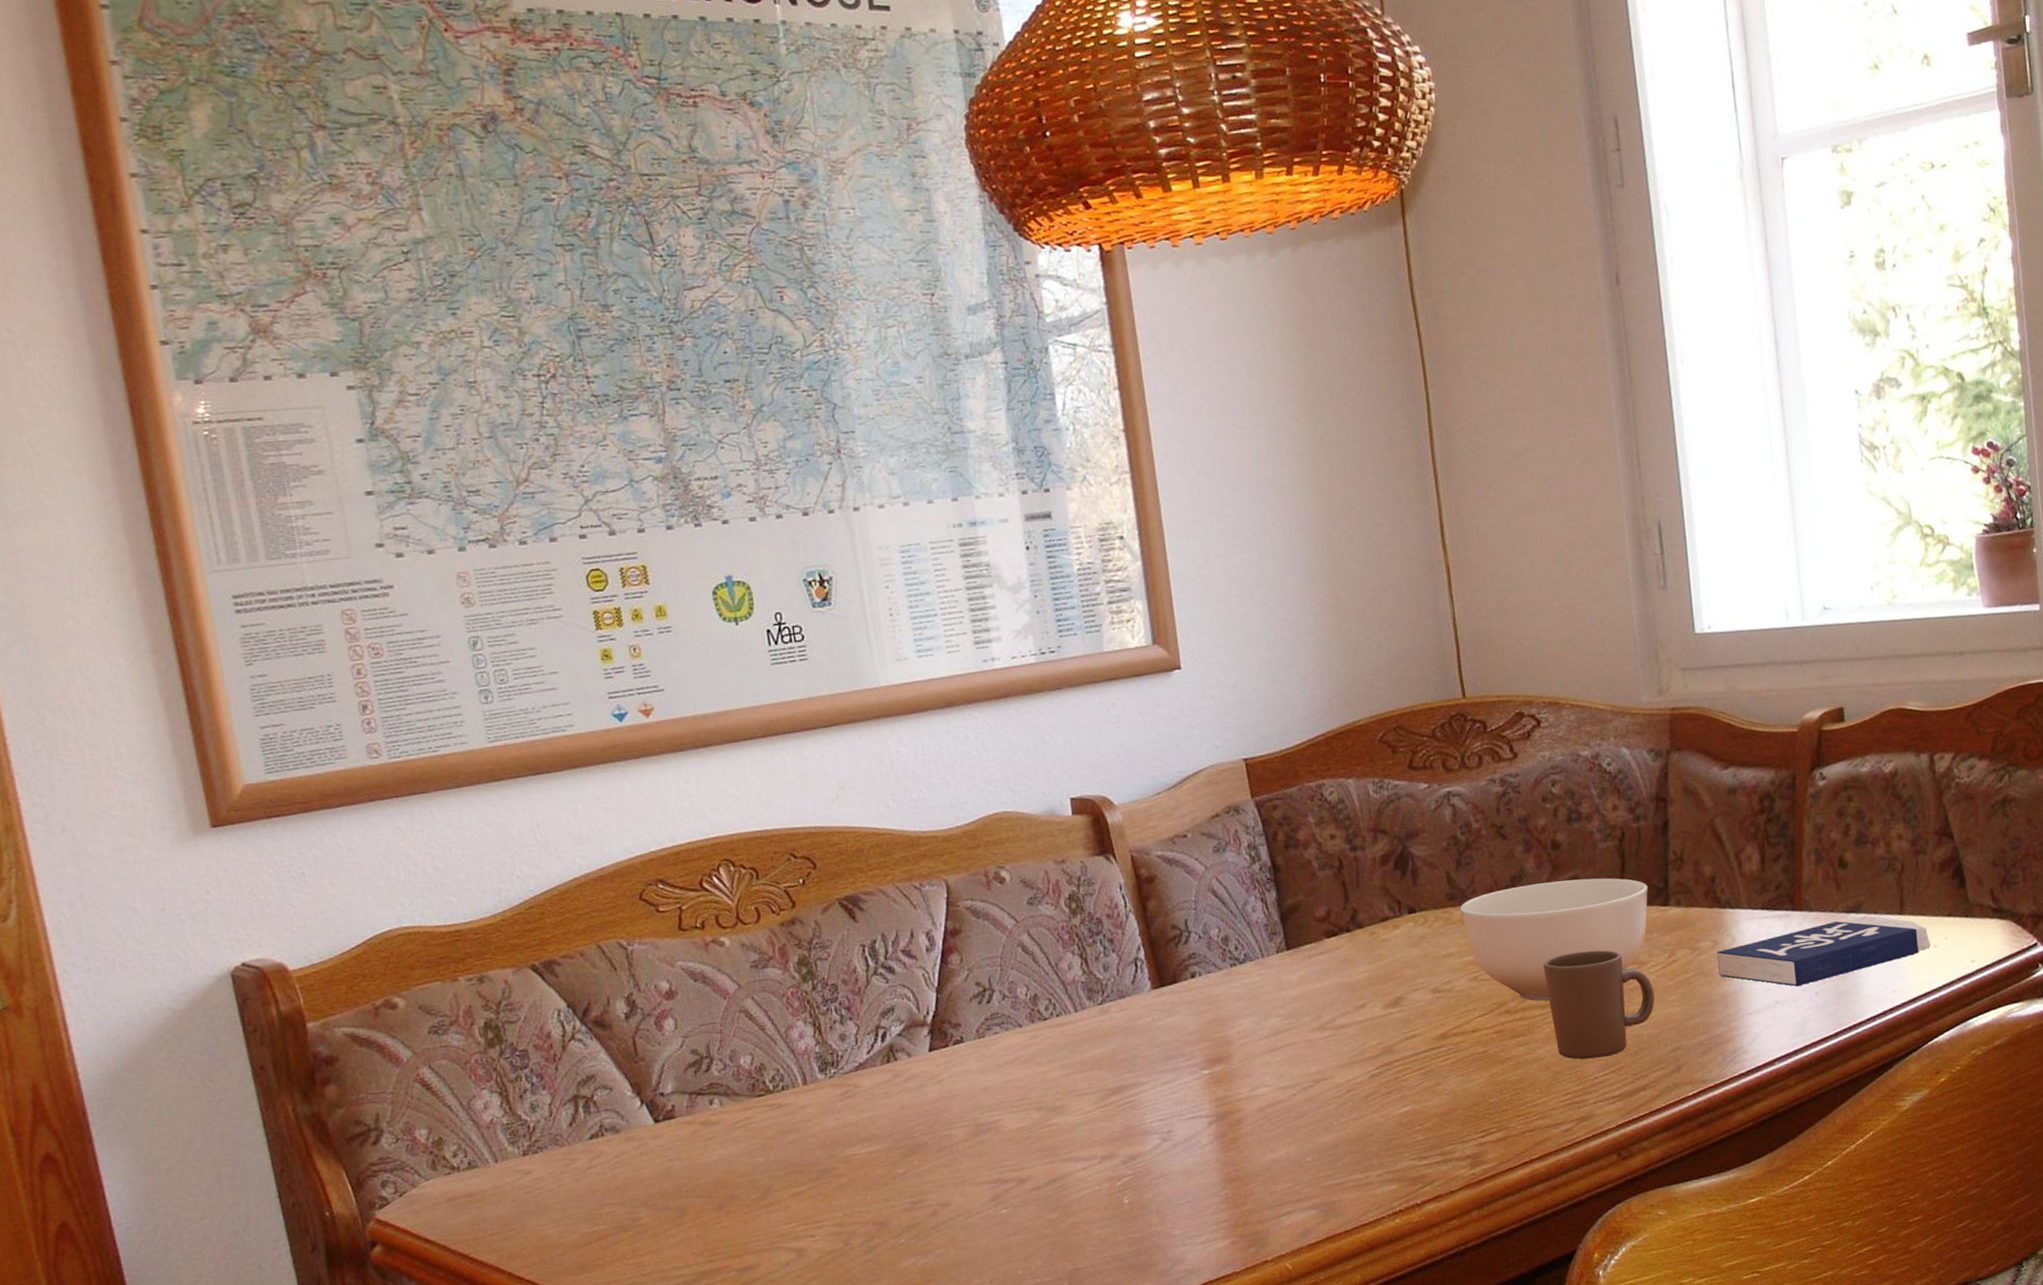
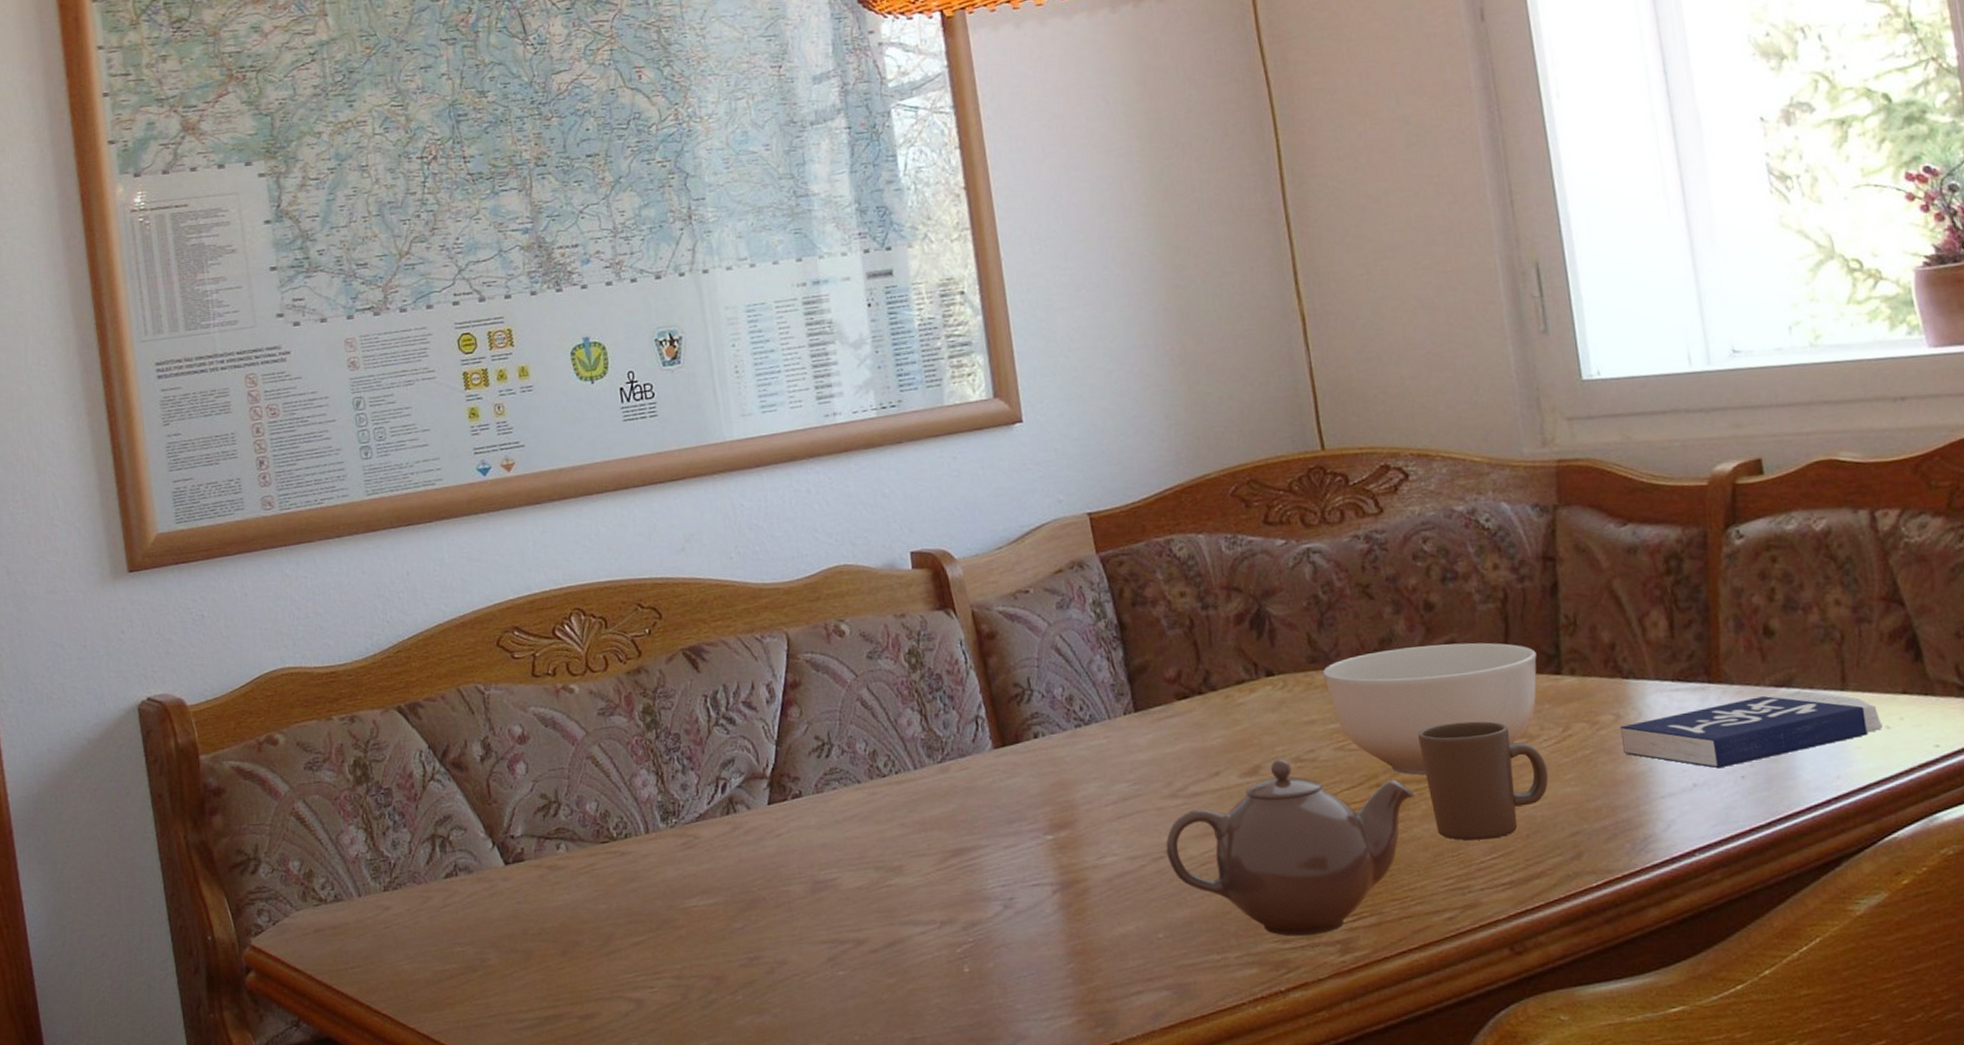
teapot: none [1314,990,1539,1154] -> present [1165,759,1415,937]

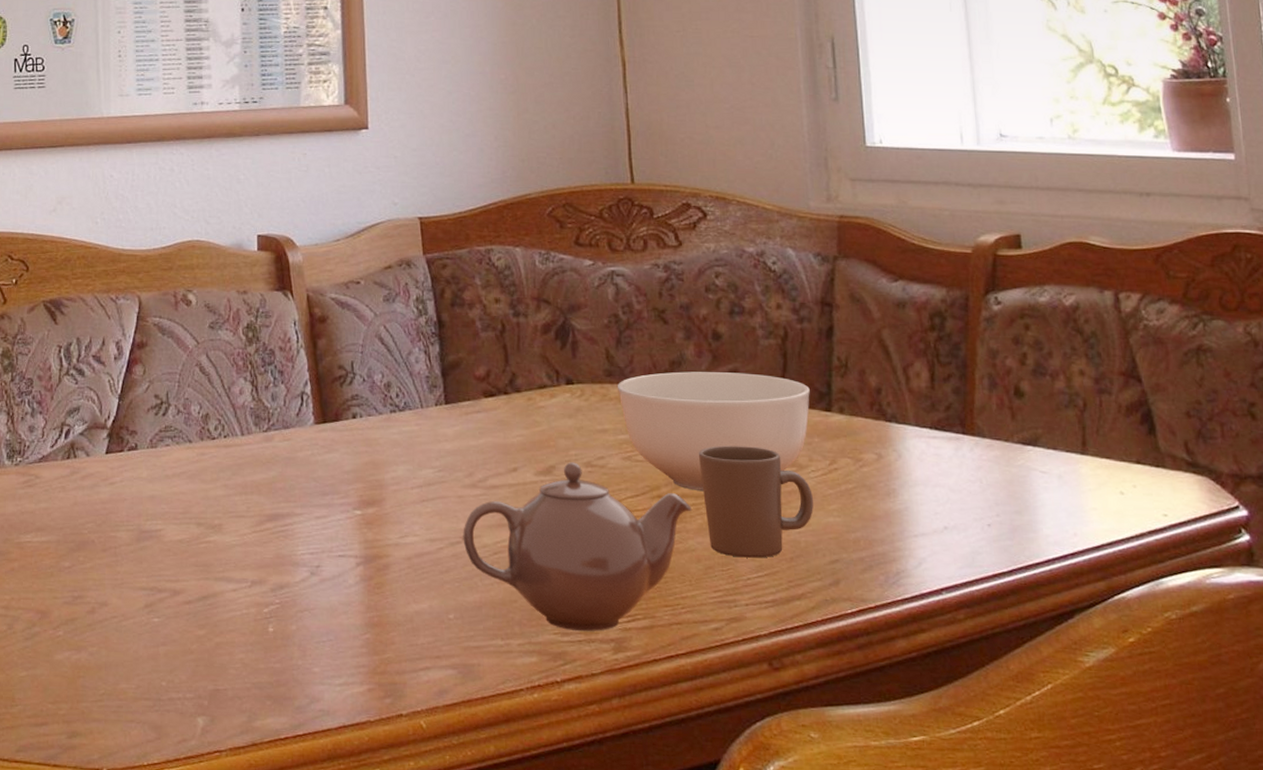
book: present [1619,691,1884,769] -> none [881,450,1118,515]

